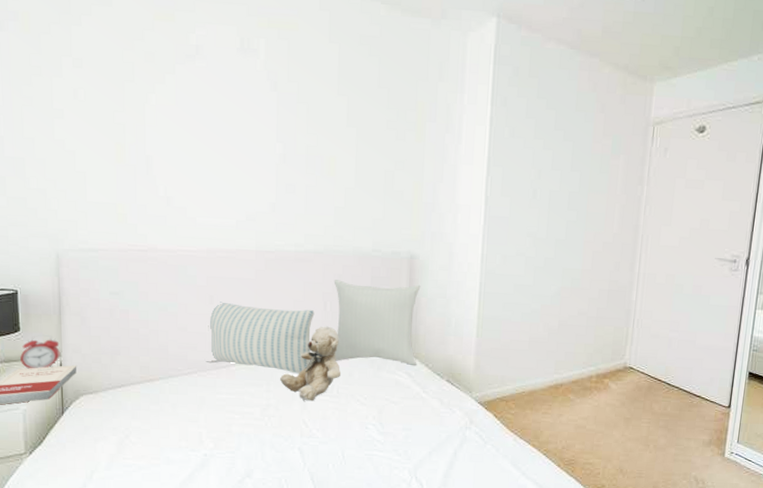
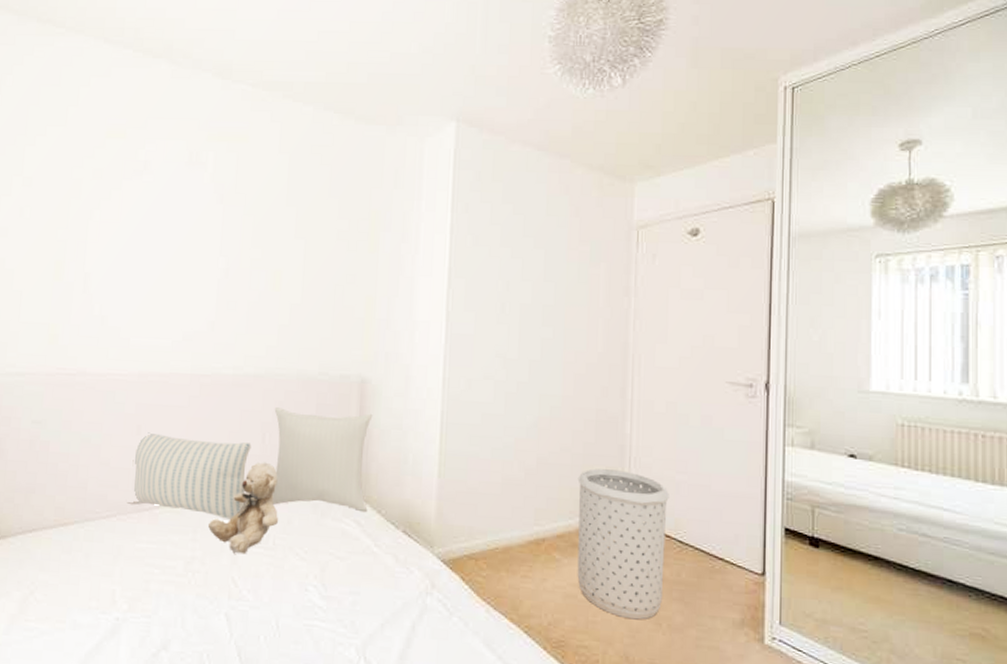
laundry basket: none [586,329,663,443] -> present [577,468,669,620]

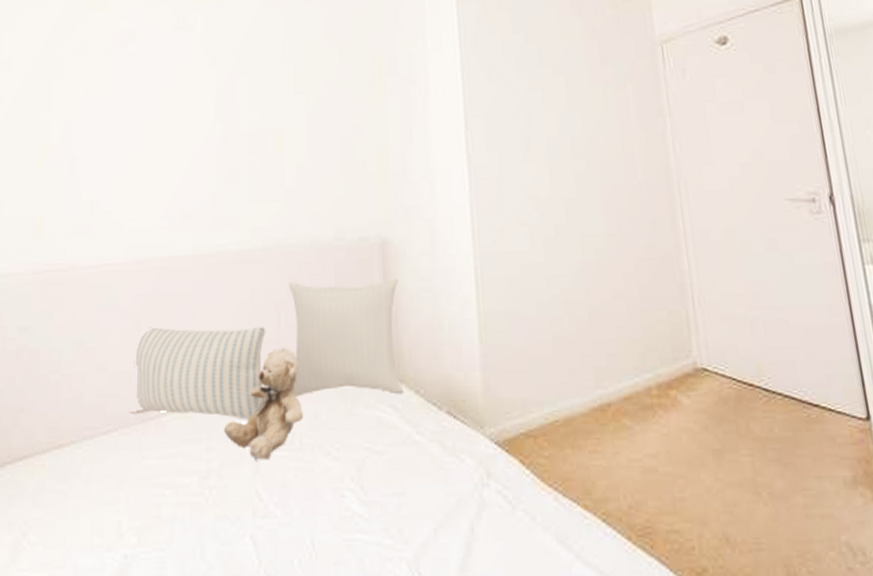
laundry basket: present [577,468,669,620] -> none [637,313,757,491]

